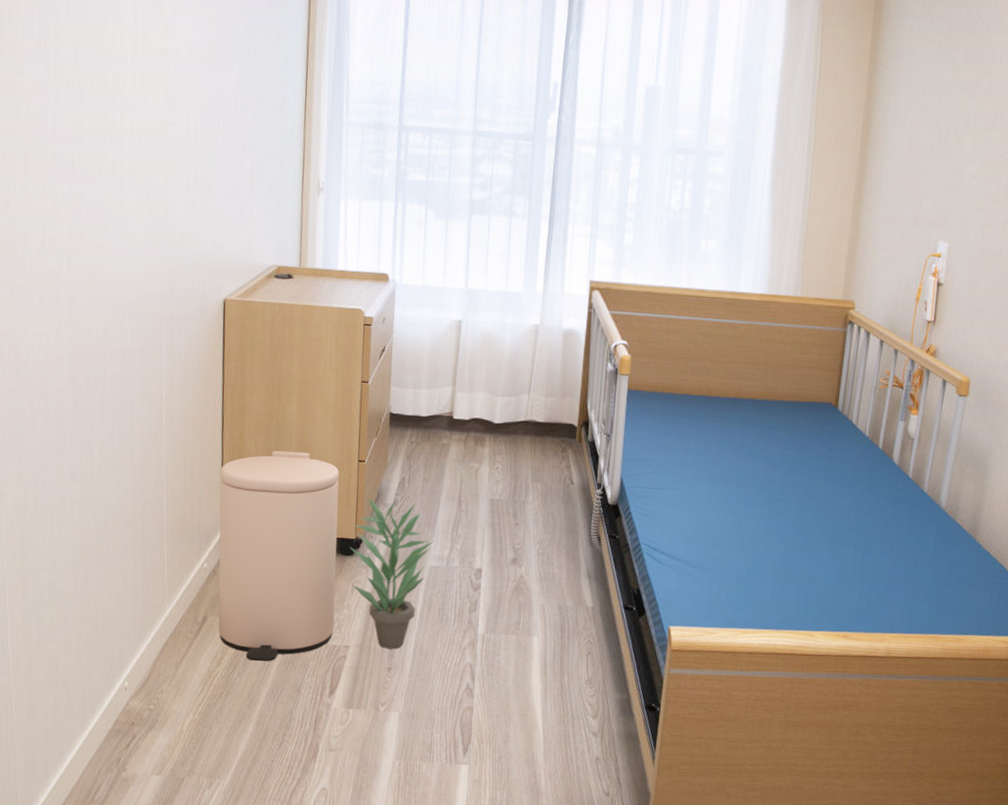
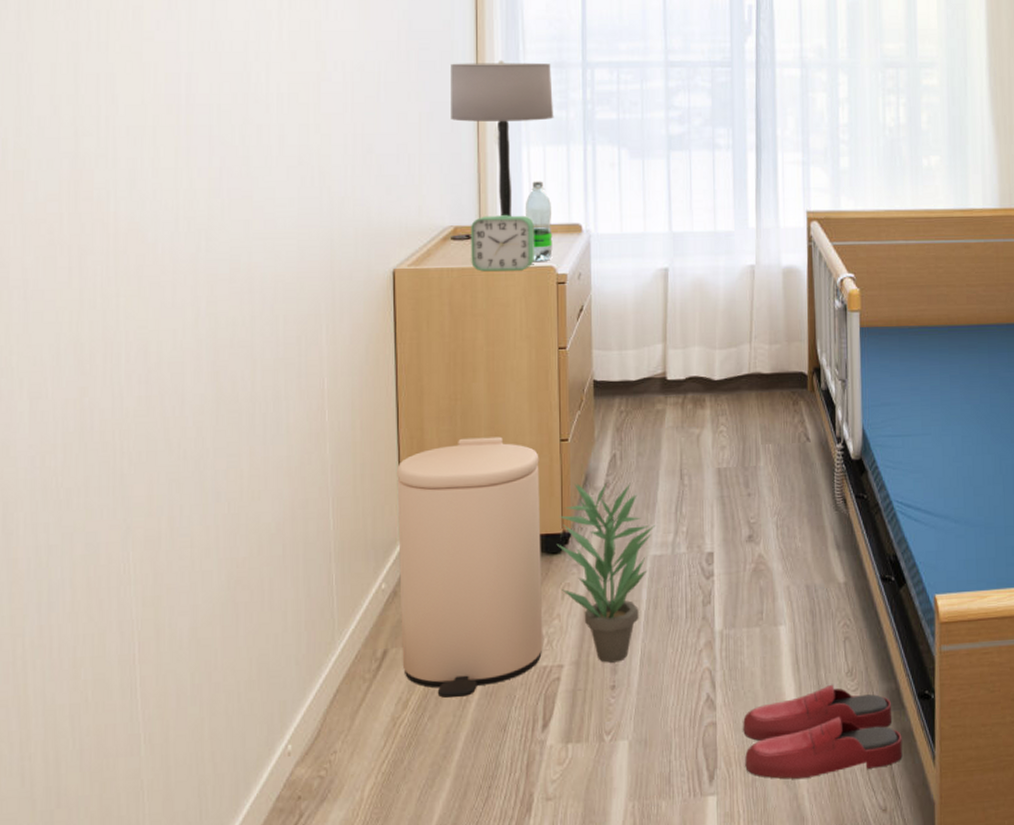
table lamp: none [279,117,371,262] -> present [451,60,554,217]
alarm clock: none [291,259,347,312] -> present [471,215,535,272]
bottle: none [339,231,363,304] -> present [524,181,553,261]
slippers: none [494,688,628,761] -> present [743,684,903,779]

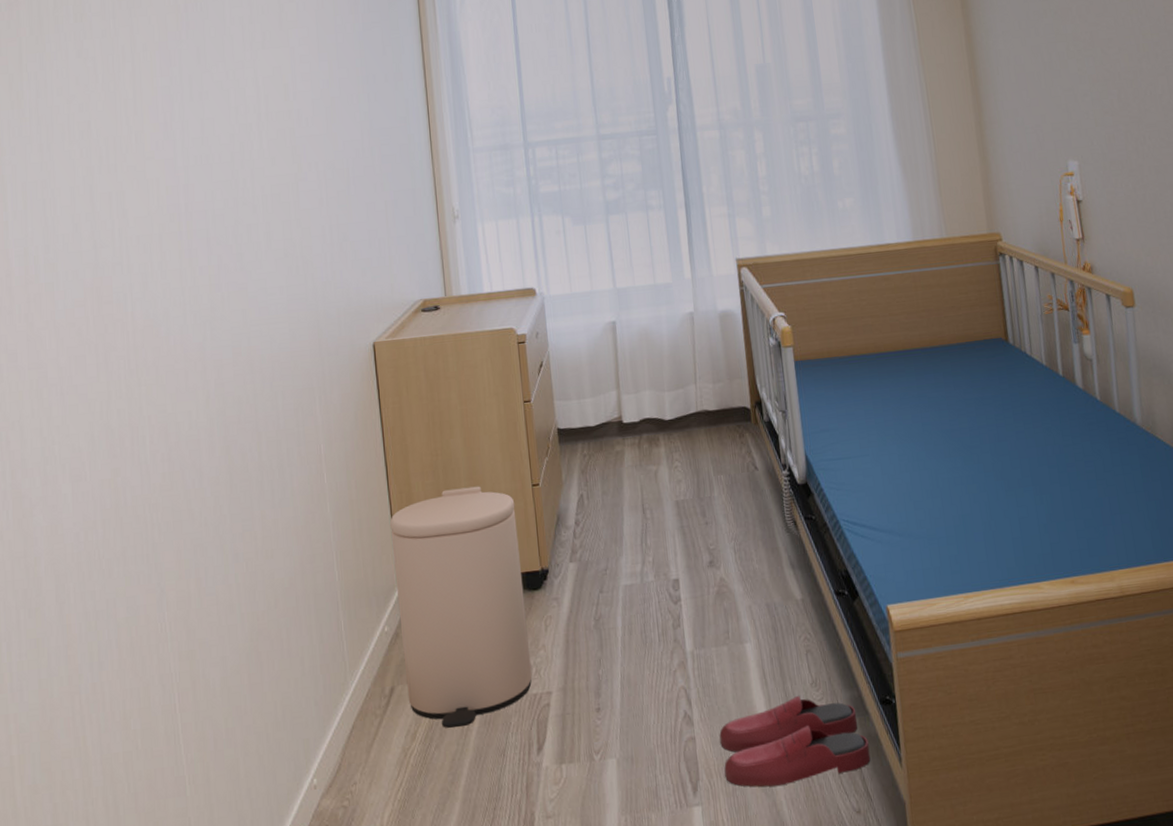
table lamp: present [451,60,554,217] -> none [409,147,503,287]
alarm clock: present [471,215,535,272] -> none [438,284,497,339]
bottle: present [524,181,553,261] -> none [483,252,512,325]
potted plant: present [556,482,655,663] -> none [536,519,624,688]

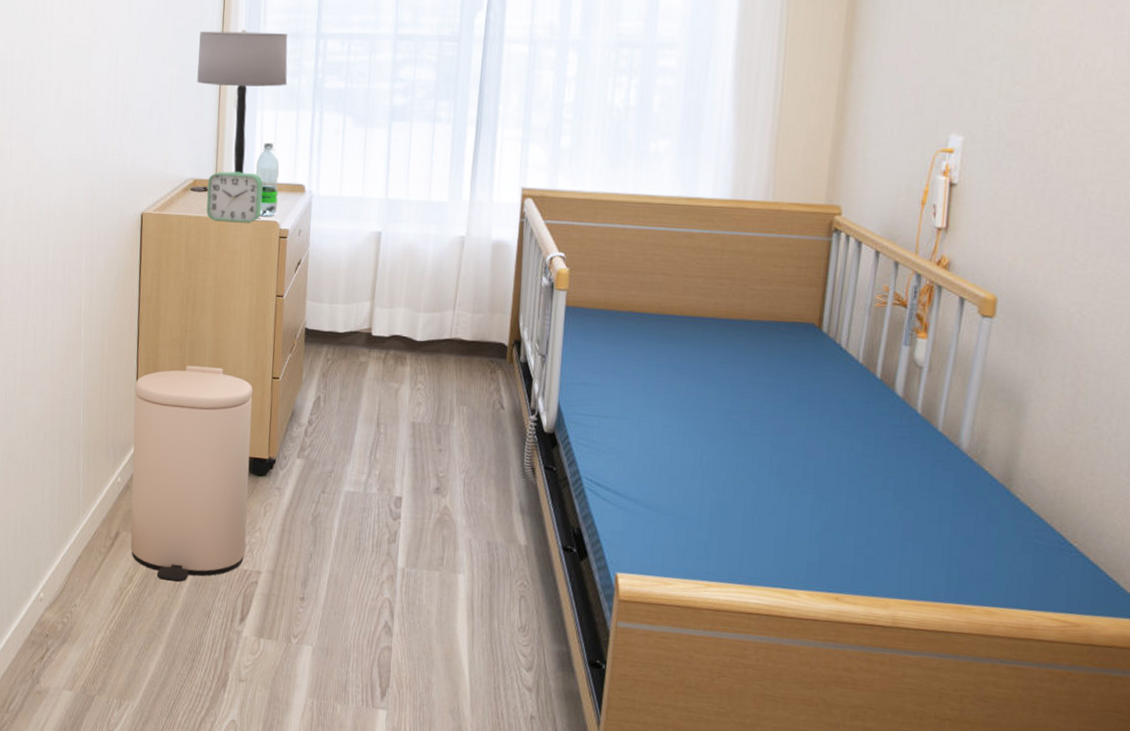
table lamp: none [409,147,503,287] -> present [197,29,288,173]
alarm clock: none [438,284,497,339] -> present [206,171,263,224]
bottle: none [483,252,512,325] -> present [255,142,279,216]
slippers: present [719,695,871,787] -> none [415,635,569,720]

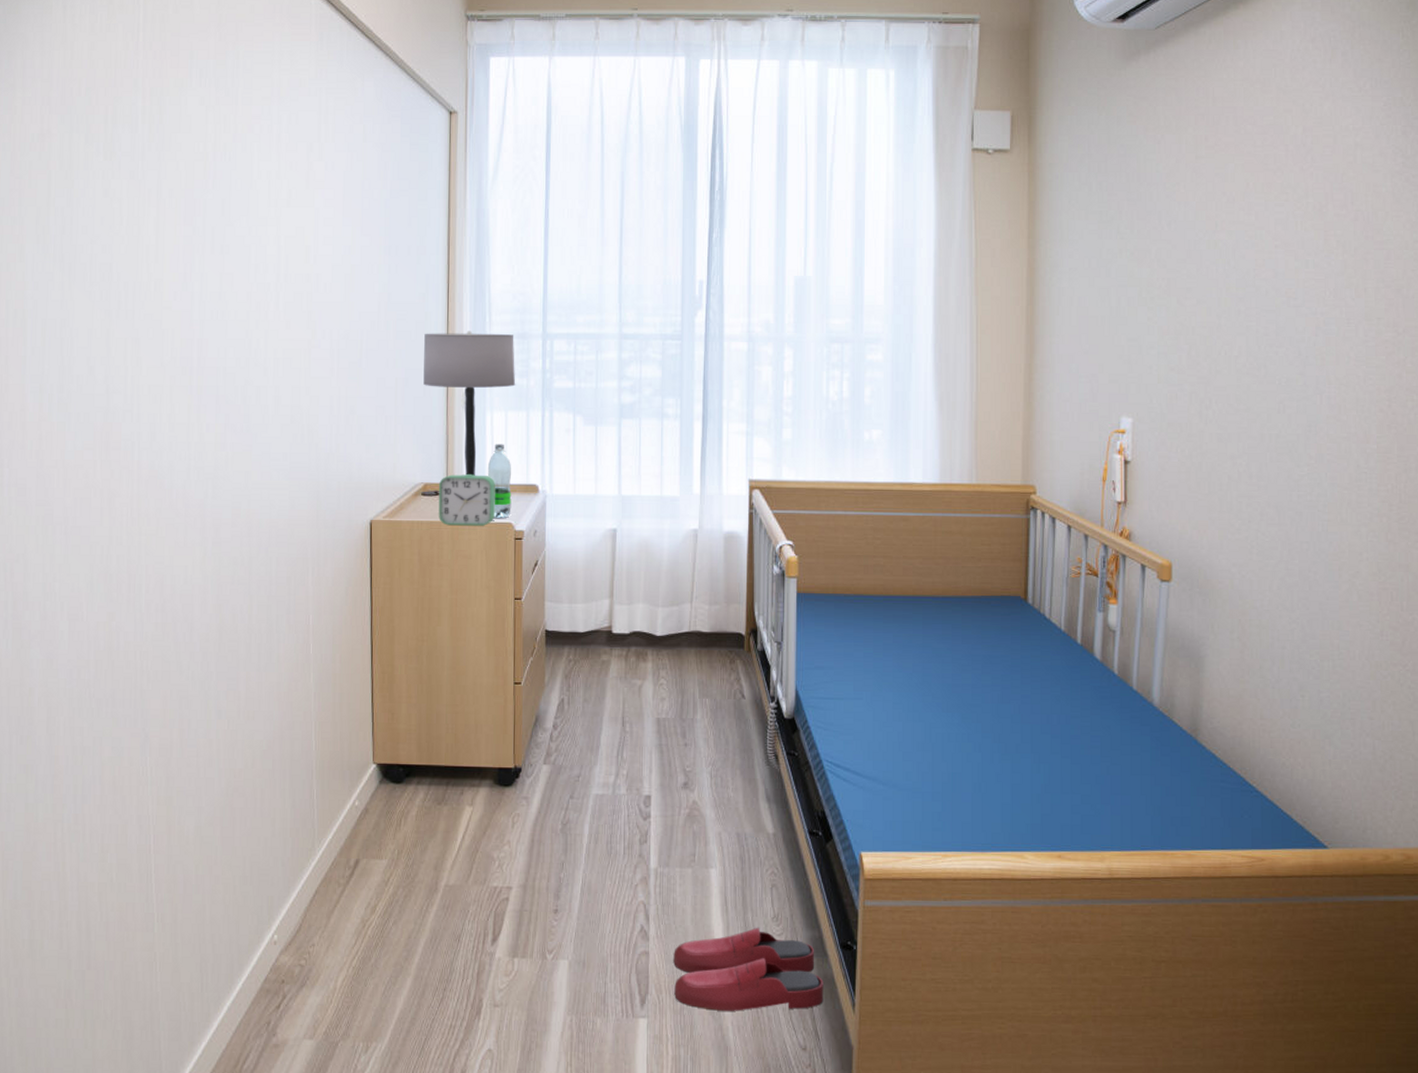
pedal bin: present [130,365,253,583] -> none [370,676,495,908]
slippers: none [415,635,569,720] -> present [673,927,824,1011]

